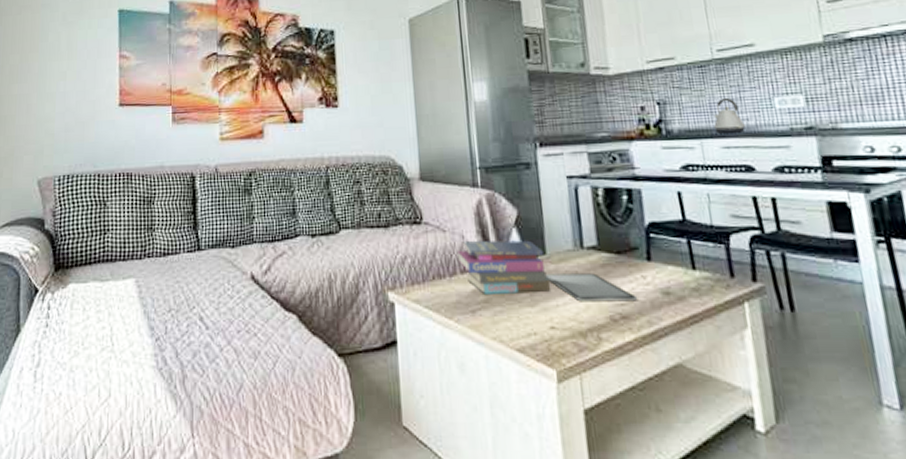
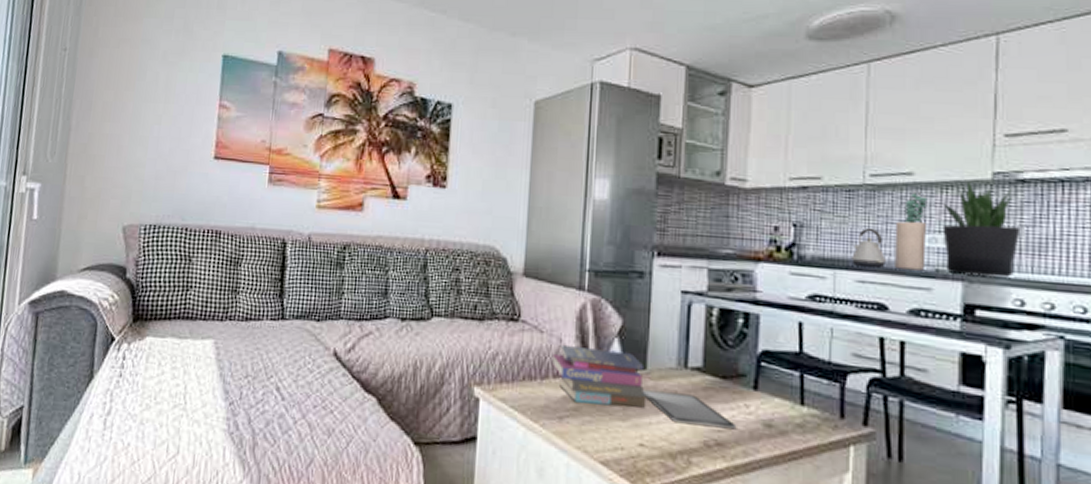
vase: none [746,59,780,132] -> present [895,190,928,271]
planter: none [784,46,860,130] -> present [942,181,1021,277]

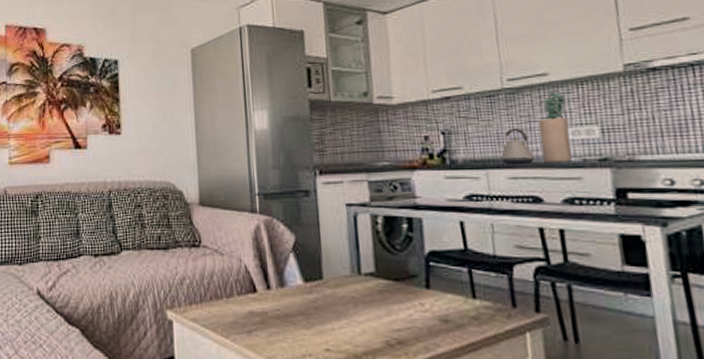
books: present [552,345,647,408] -> none [235,265,327,317]
tablet: present [642,389,737,430] -> none [321,298,415,328]
planter: present [942,181,1021,277] -> none [580,75,660,161]

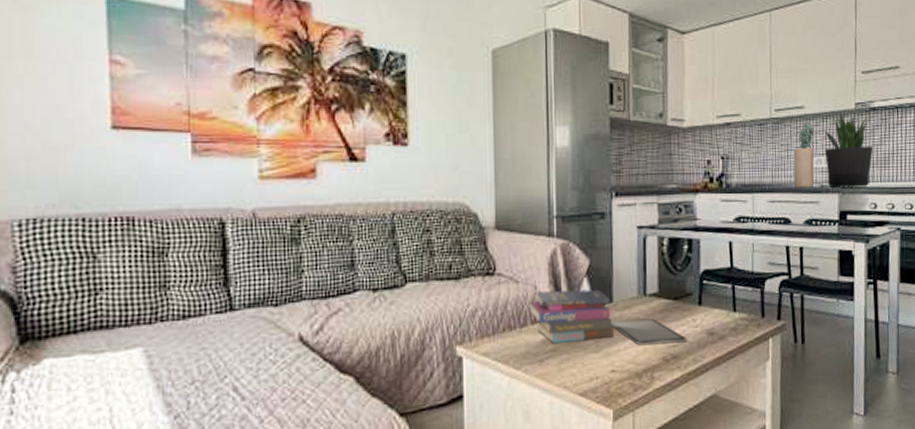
books: none [235,265,327,317] -> present [529,289,615,345]
tablet: none [321,298,415,328] -> present [610,318,688,346]
kettle: present [501,127,535,165] -> none [764,155,788,190]
planter: none [580,75,660,161] -> present [824,111,873,187]

